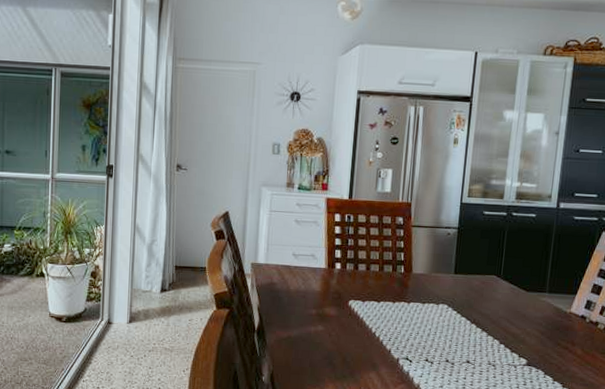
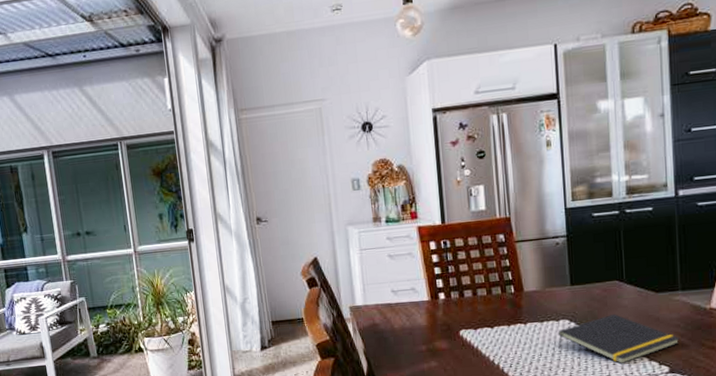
notepad: none [434,305,540,352] -> present [557,313,680,365]

